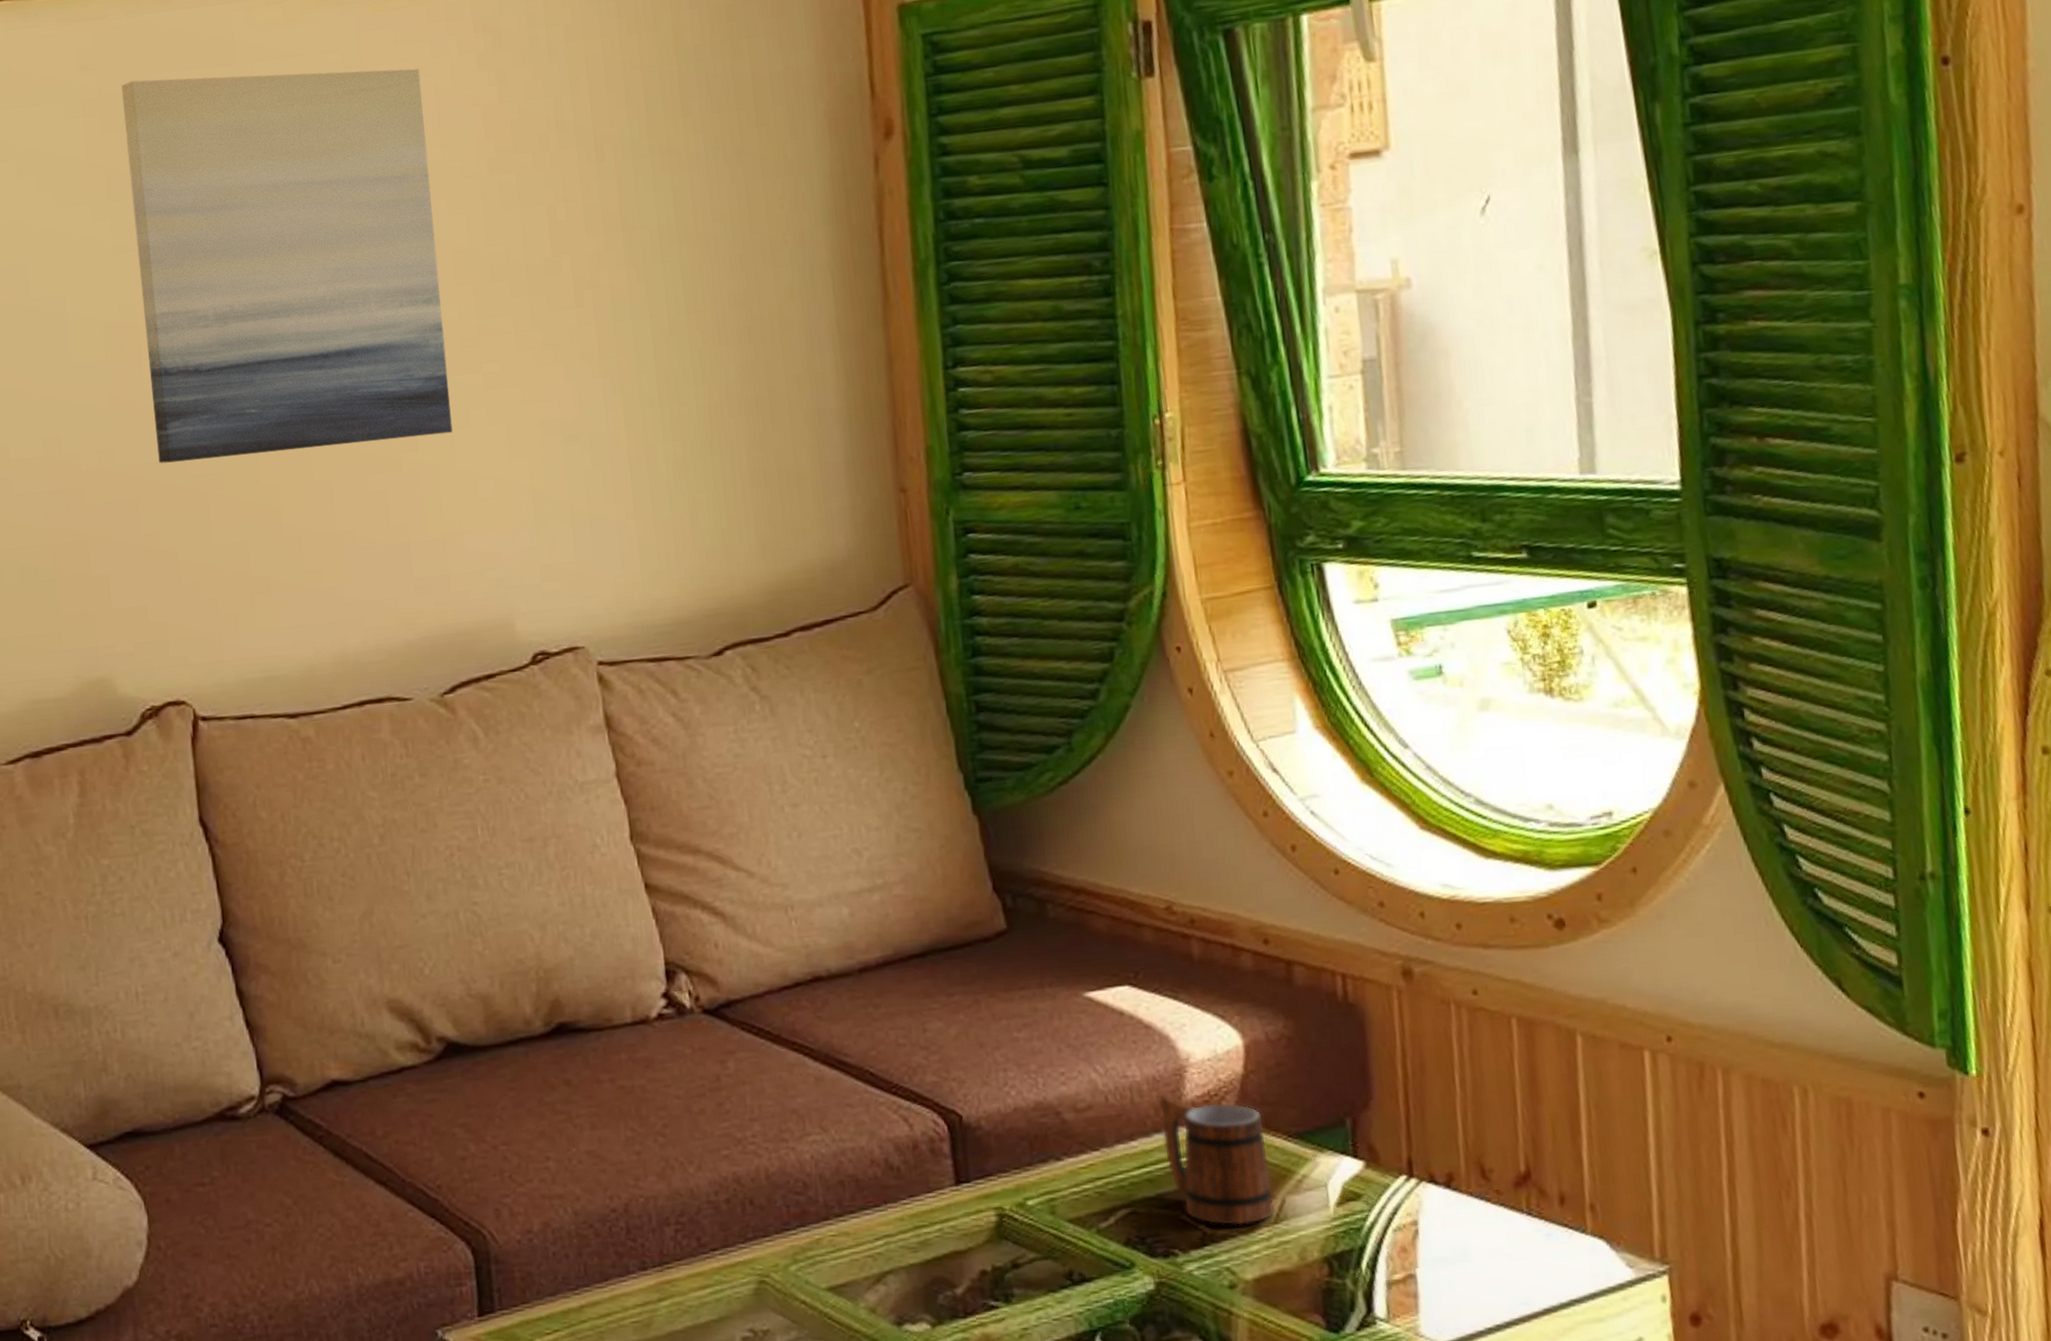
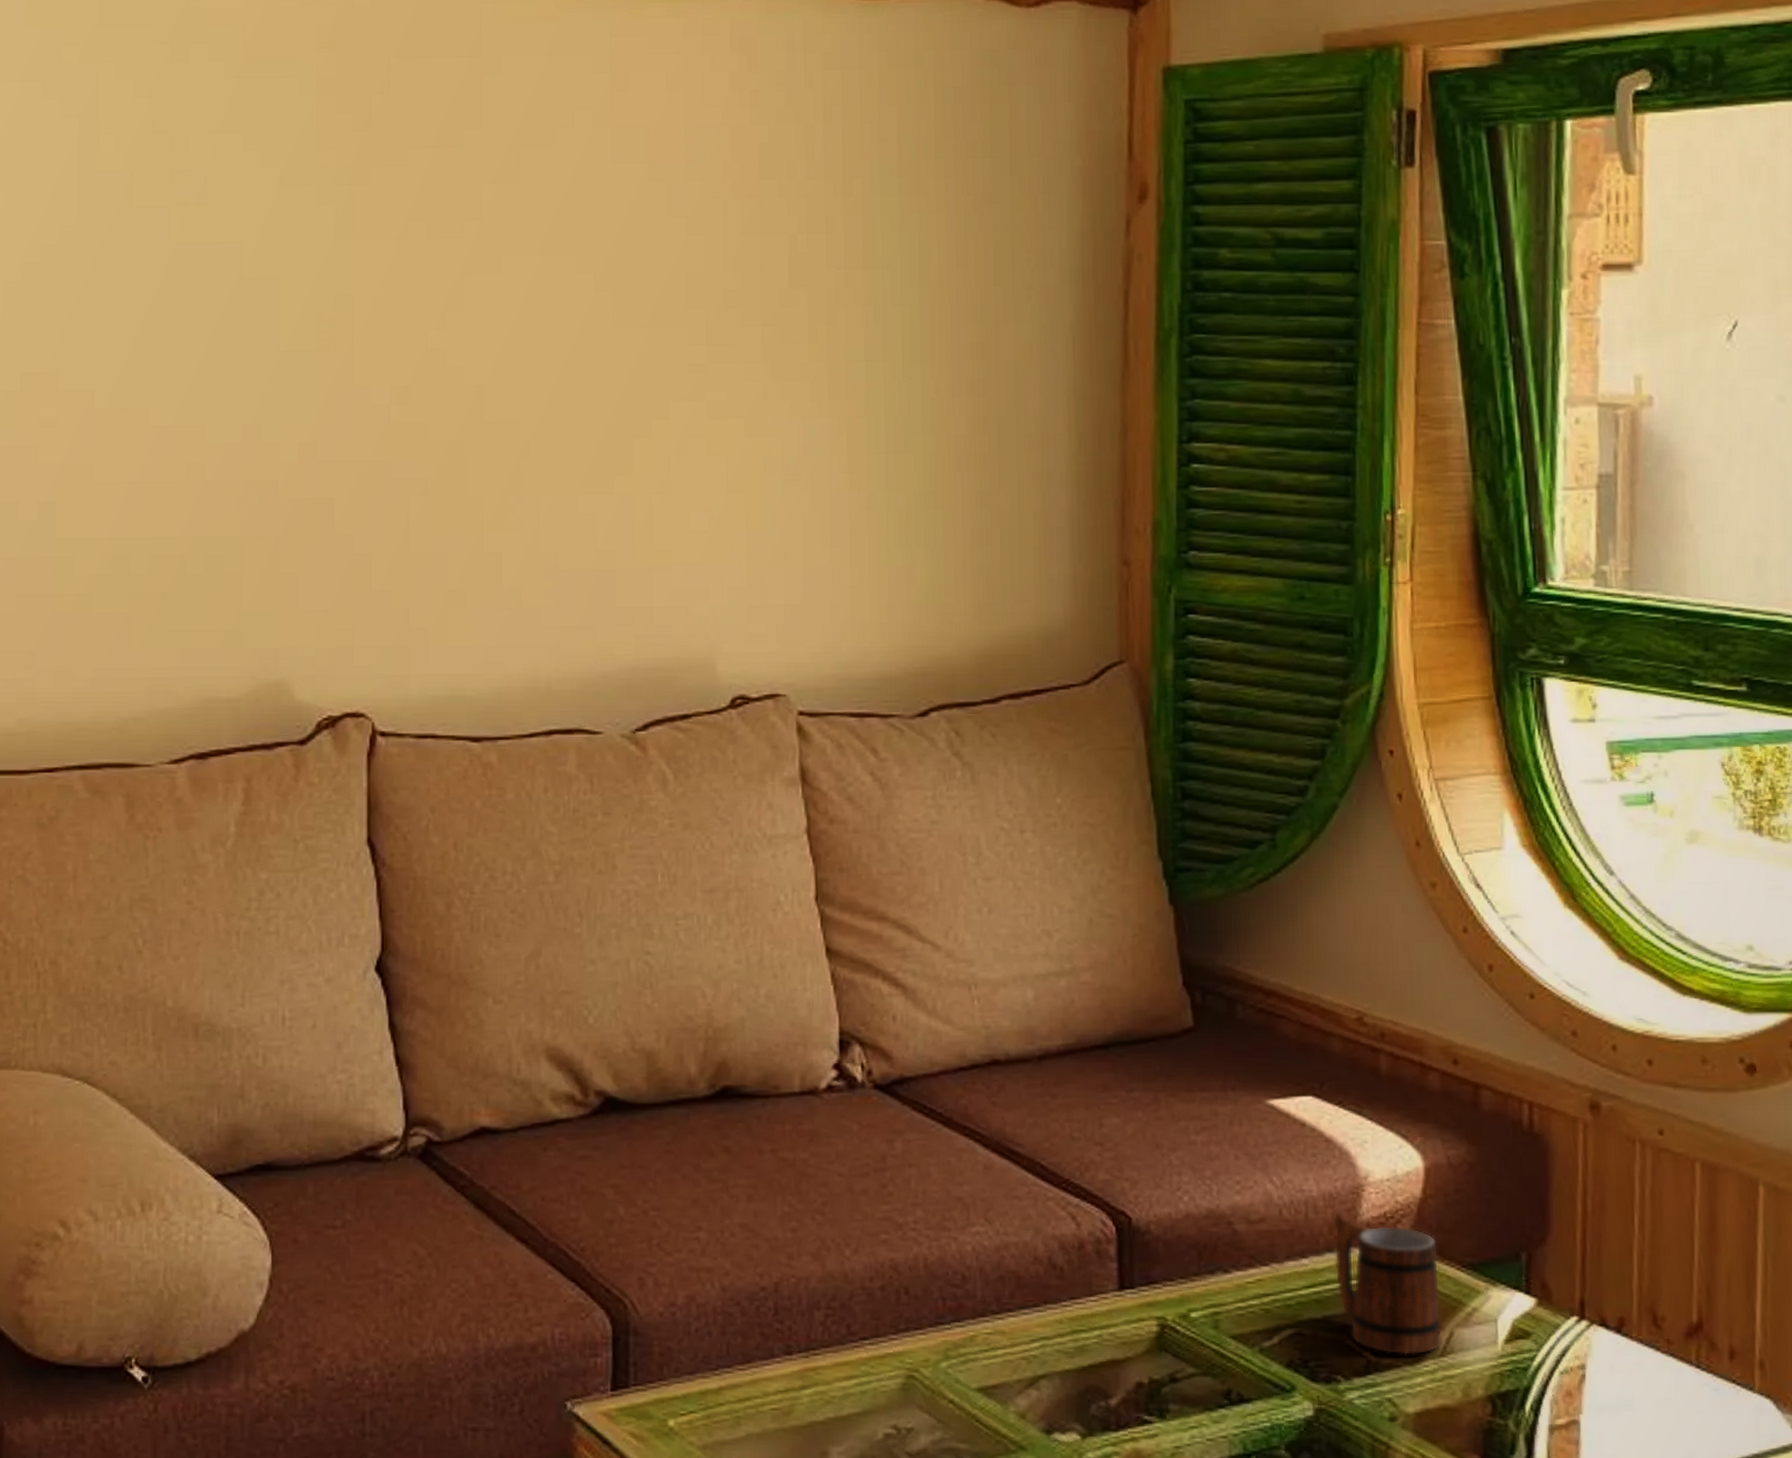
wall art: present [121,69,453,464] -> none [360,63,671,463]

